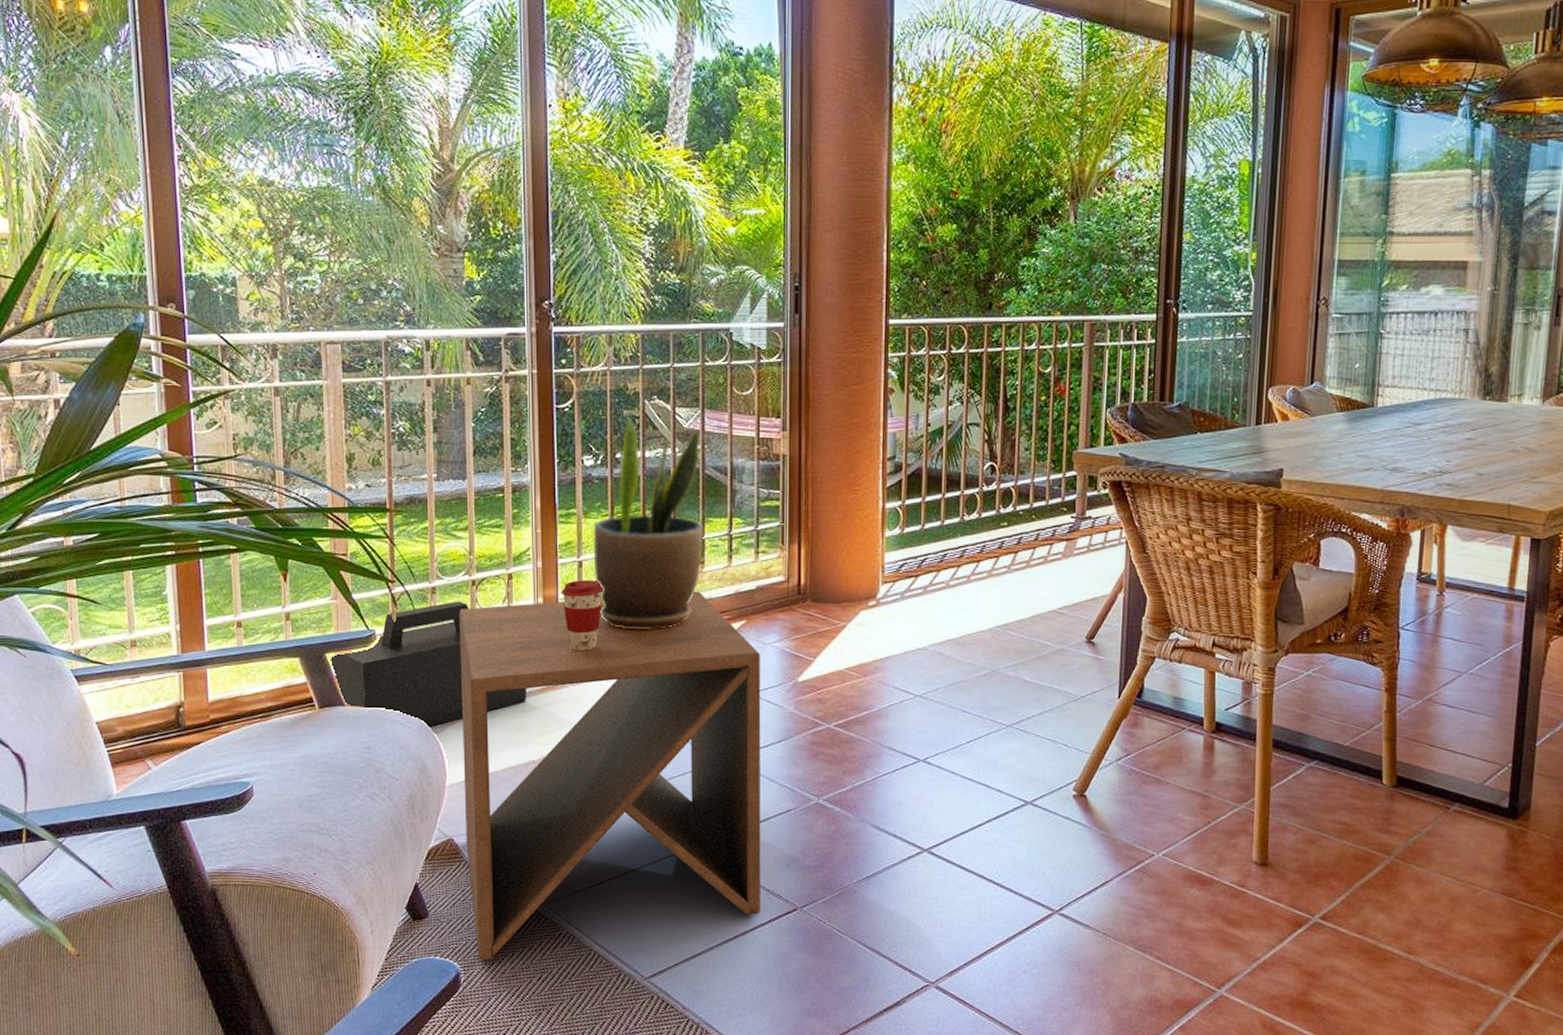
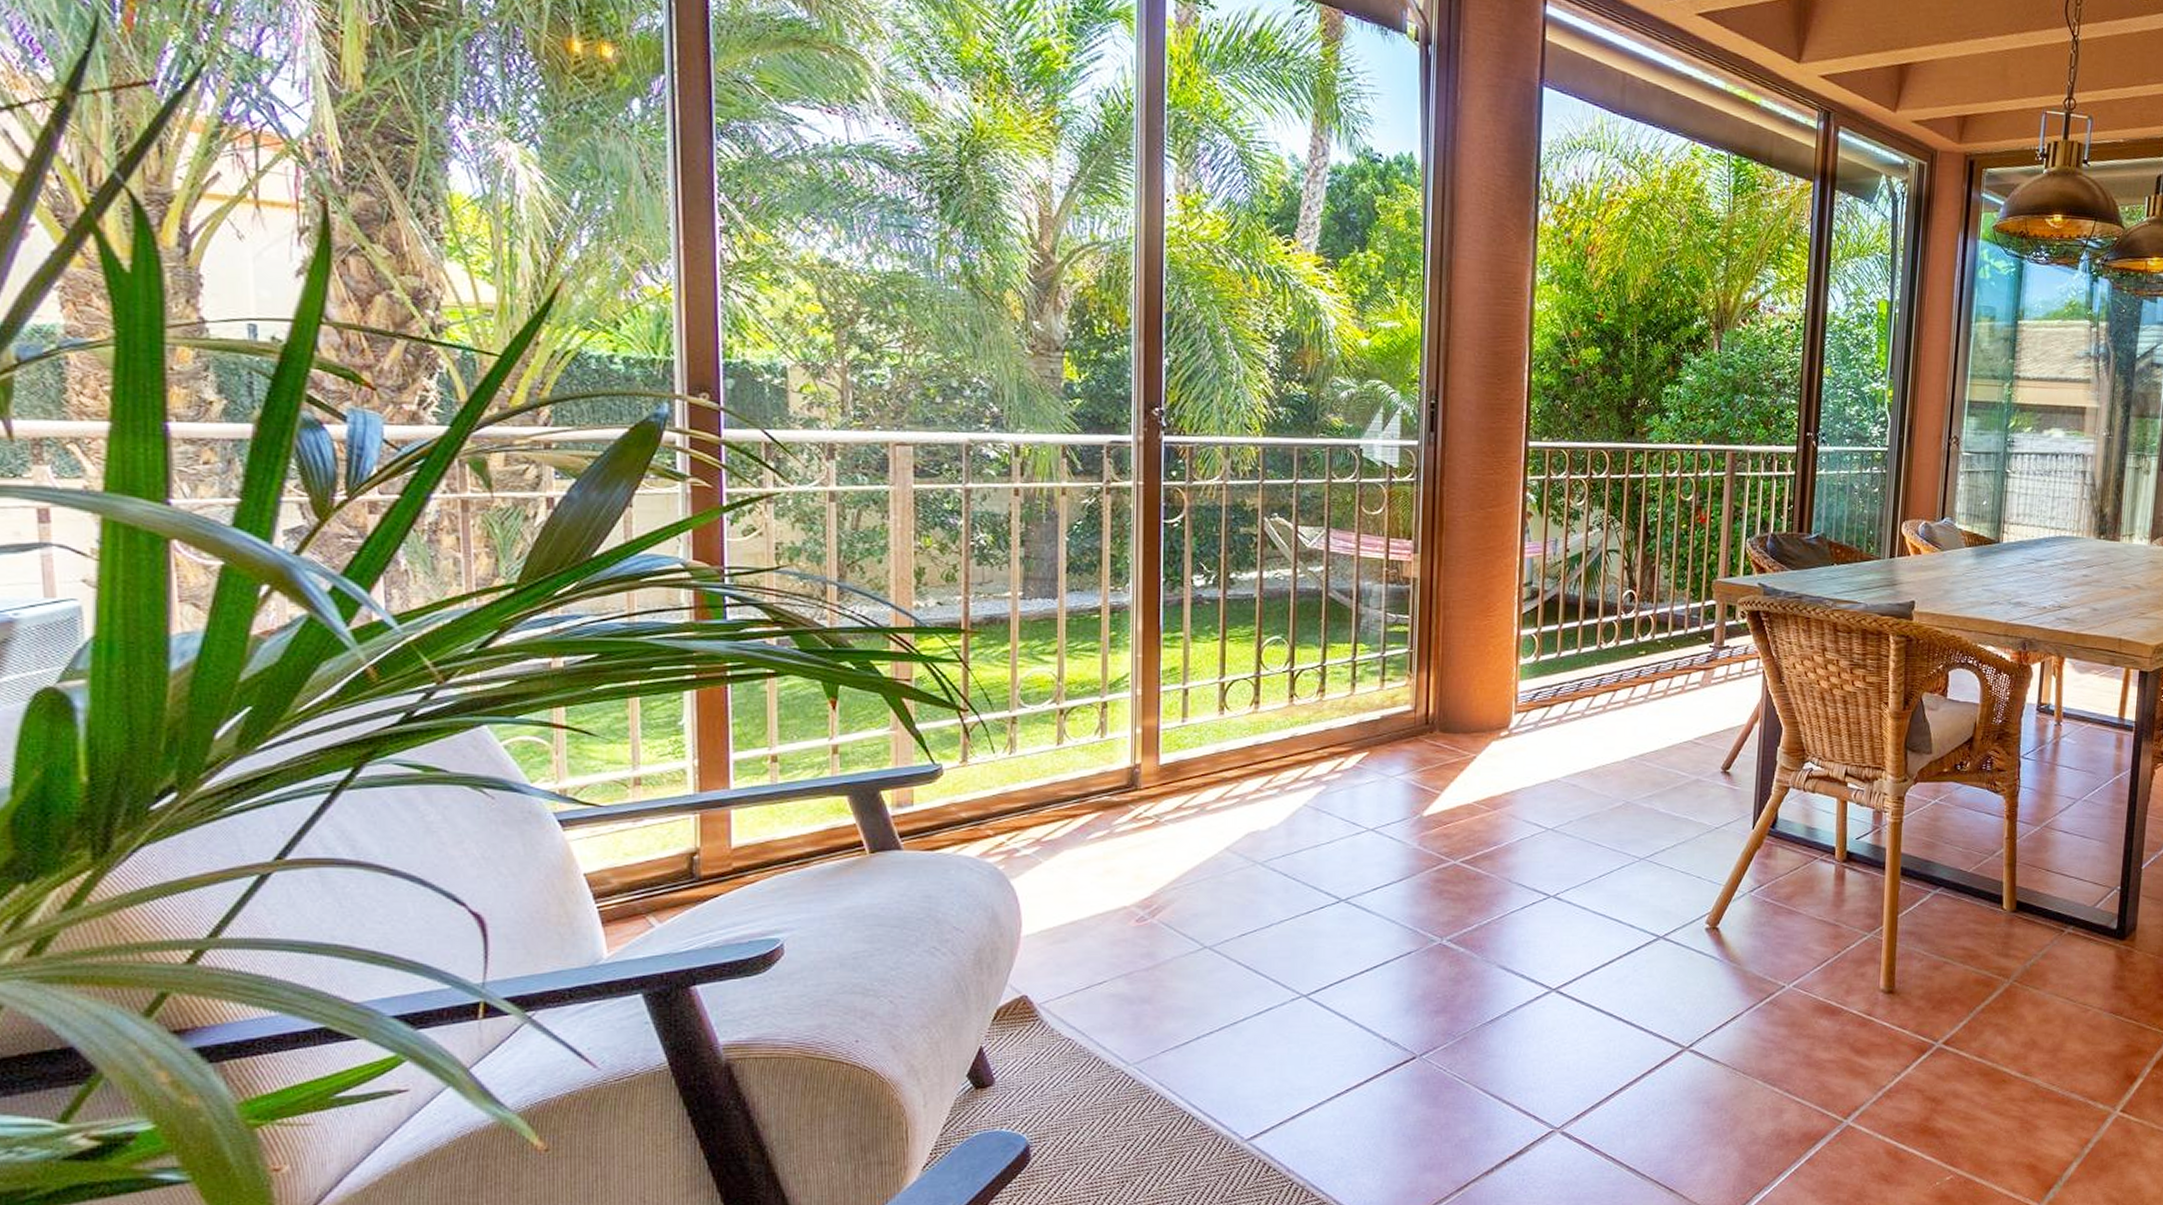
speaker: present [330,601,527,728] -> none [886,731,1120,873]
side table: present [459,591,761,961] -> none [1042,721,1383,1130]
coffee cup: present [562,580,604,652] -> none [1164,709,1212,786]
potted plant: present [593,416,704,630] -> none [1200,533,1325,763]

